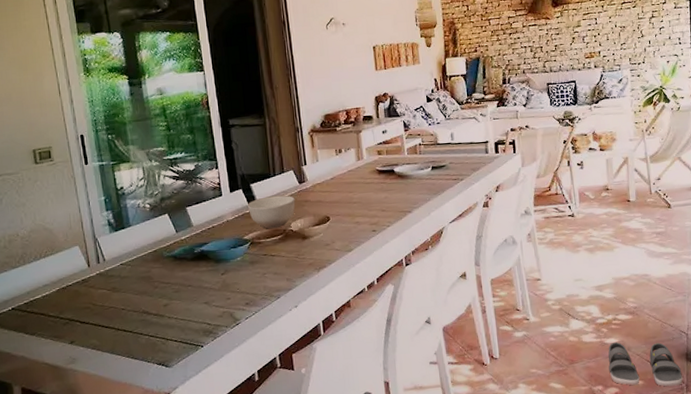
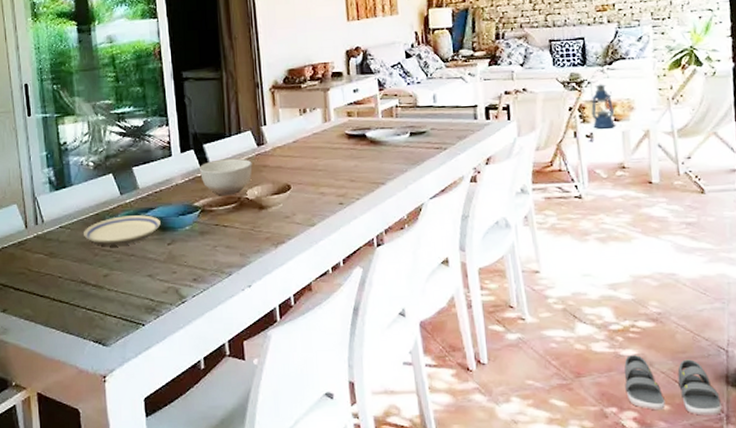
plate: none [143,249,214,279] -> present [84,215,161,246]
lantern: none [580,107,601,158] -> present [590,68,615,129]

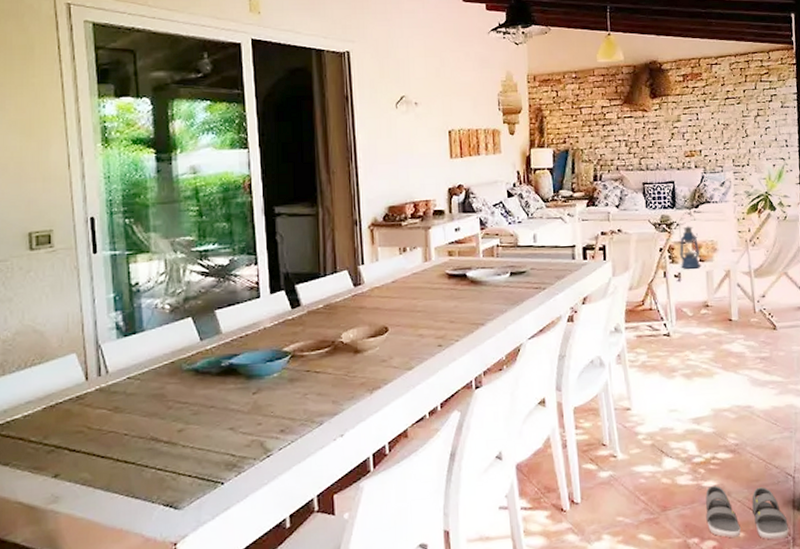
plate: present [84,215,161,246] -> none [156,362,245,398]
bowl: present [199,158,253,196] -> none [290,299,348,340]

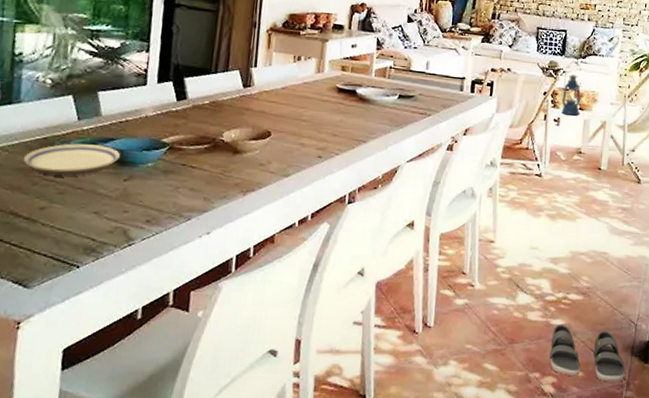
plate: none [156,362,245,398] -> present [24,143,120,176]

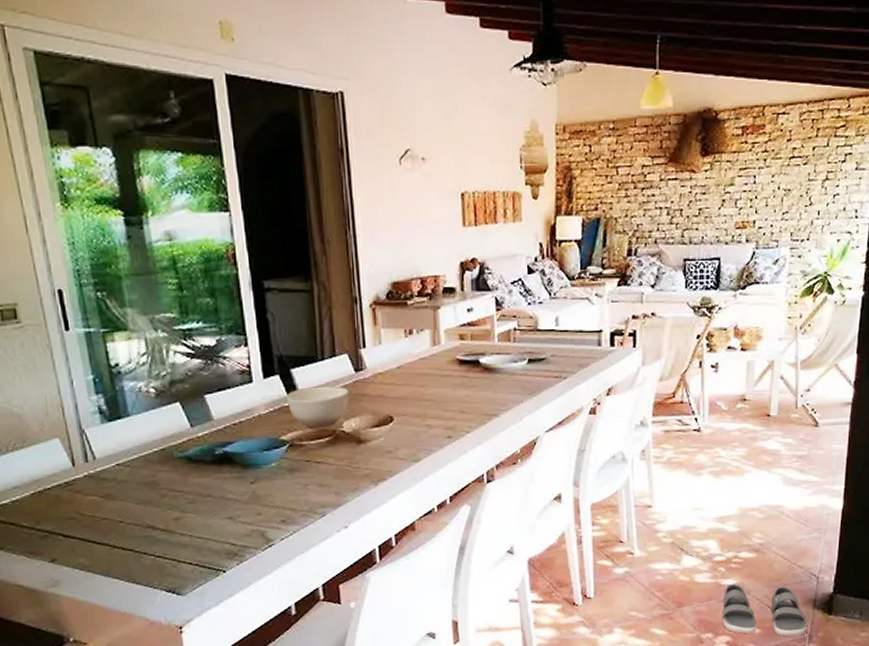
plate: present [24,143,120,176] -> none [147,450,241,486]
bowl: none [174,95,235,136] -> present [286,385,350,429]
lantern: present [561,60,582,116] -> none [719,293,742,359]

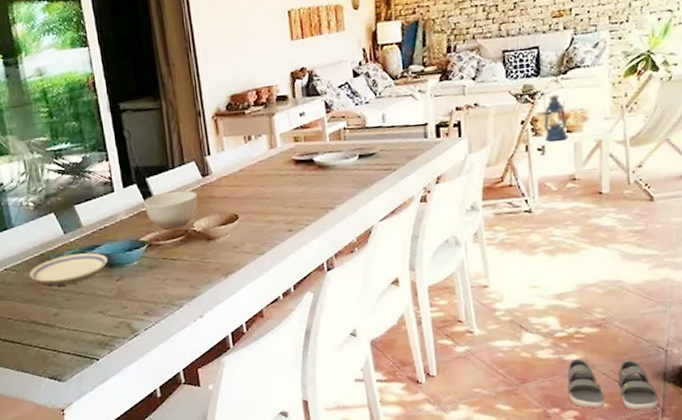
plate: none [147,450,241,486] -> present [29,252,108,286]
lantern: none [719,293,742,359] -> present [543,79,567,142]

